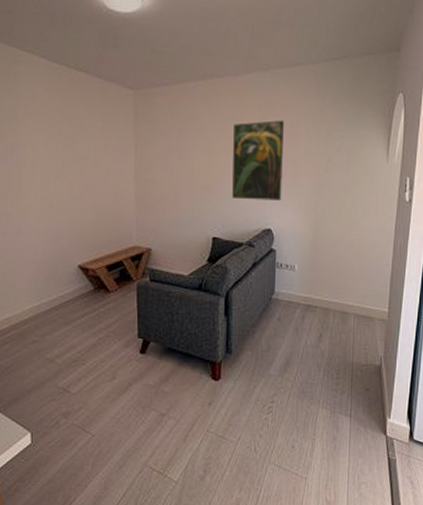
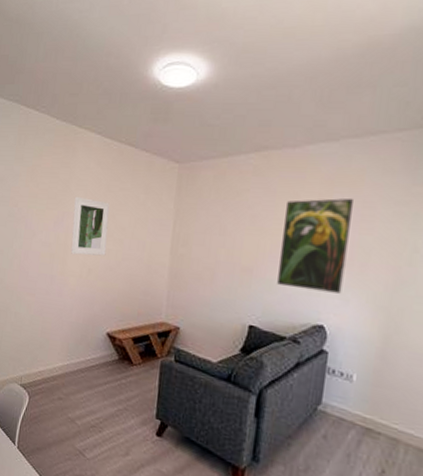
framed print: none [23,127,68,189] -> present [70,197,110,256]

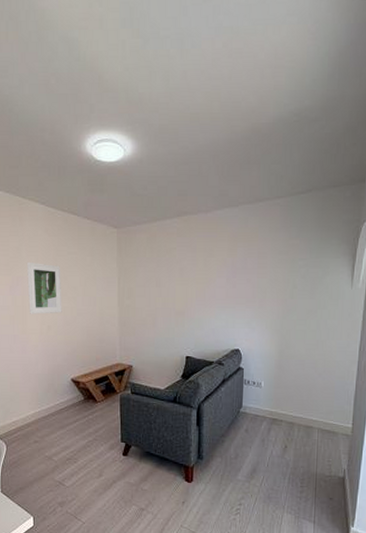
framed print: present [277,198,353,294] -> none [204,250,251,324]

